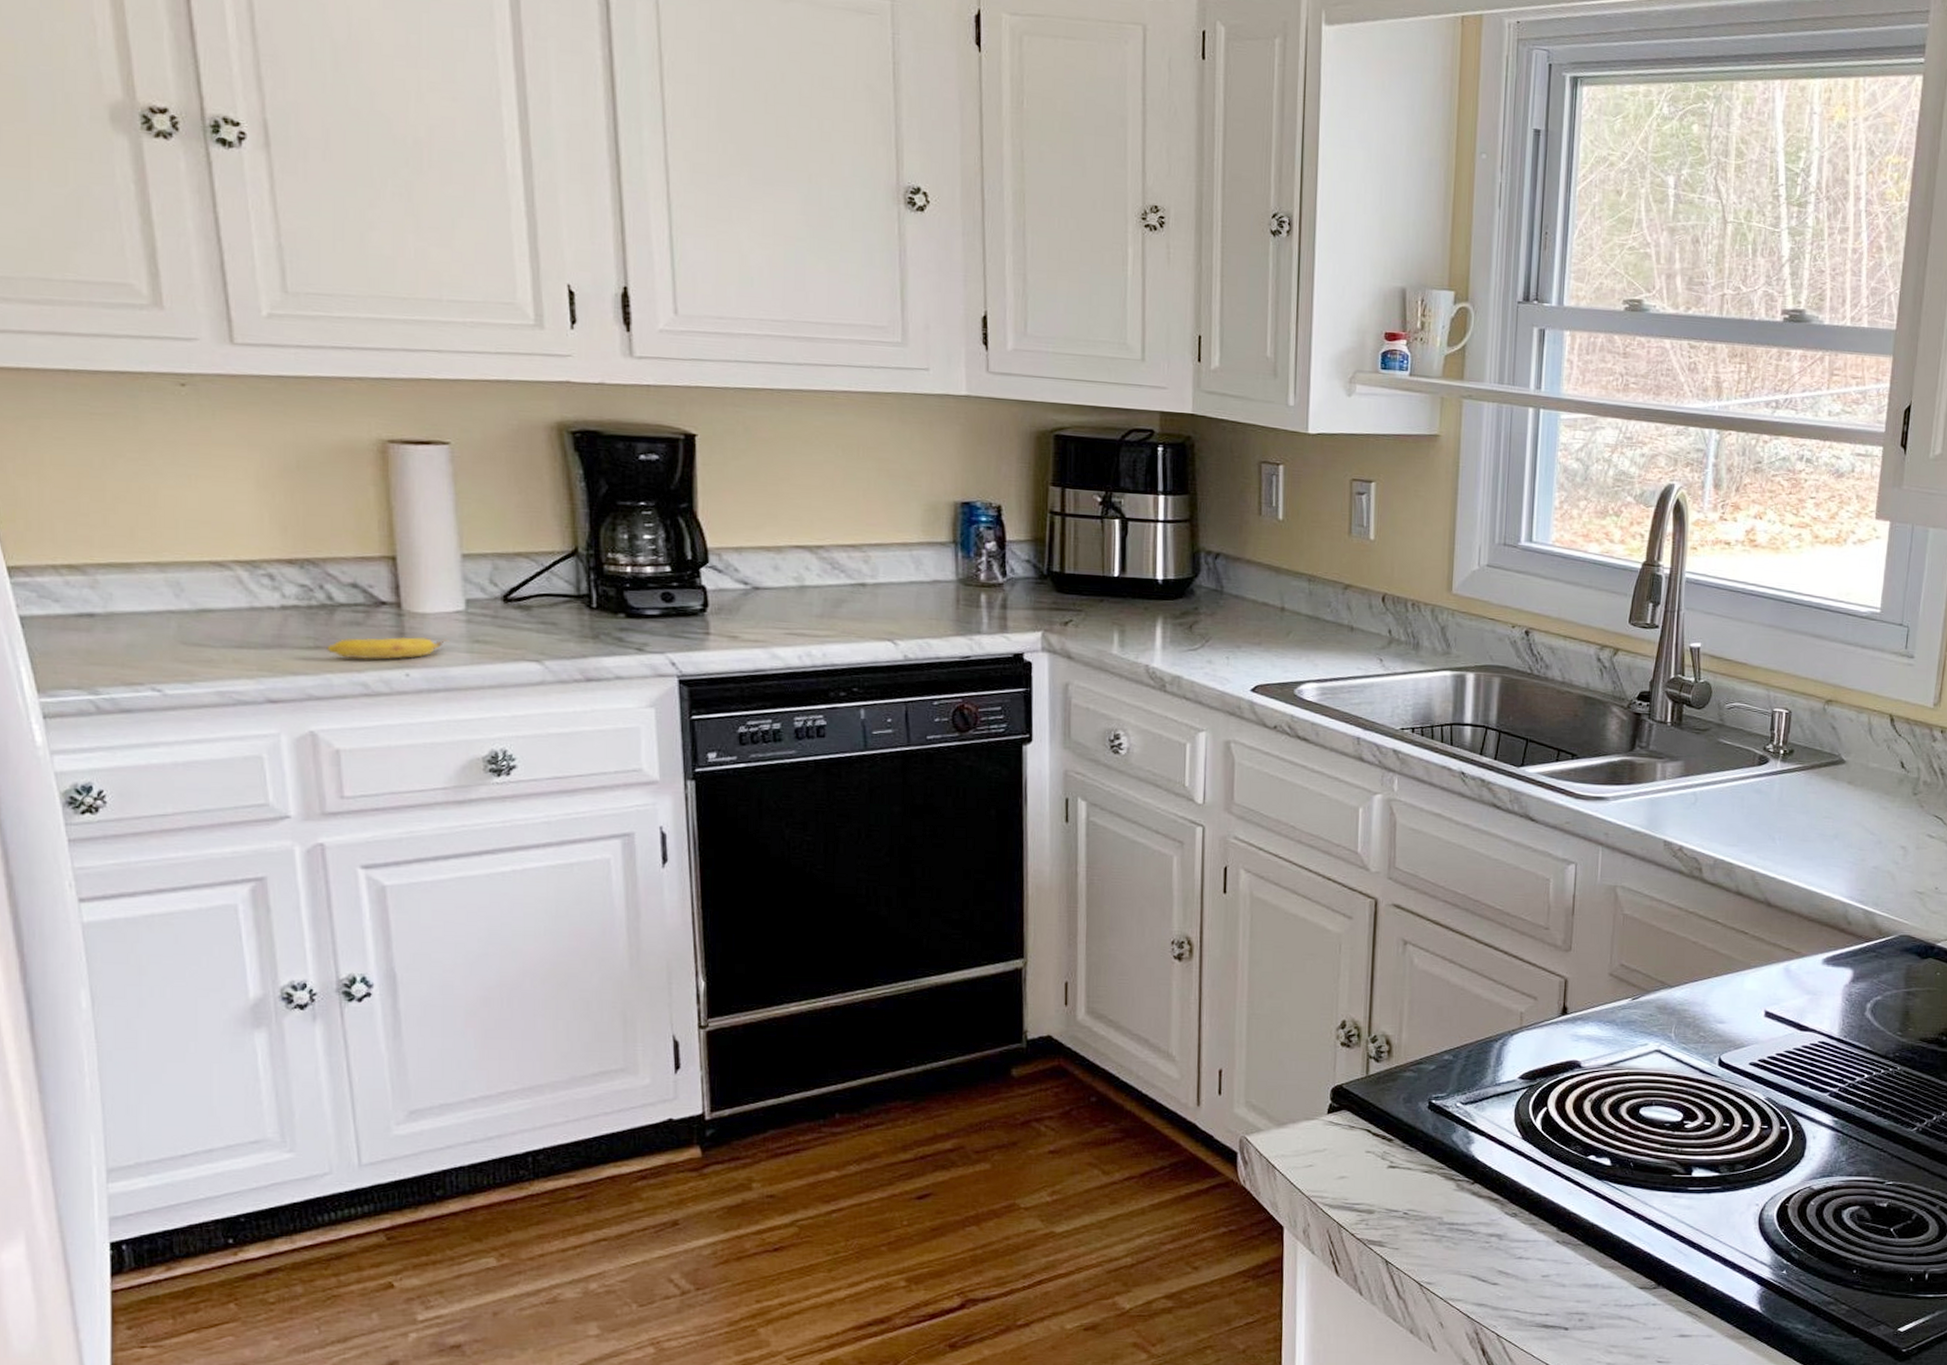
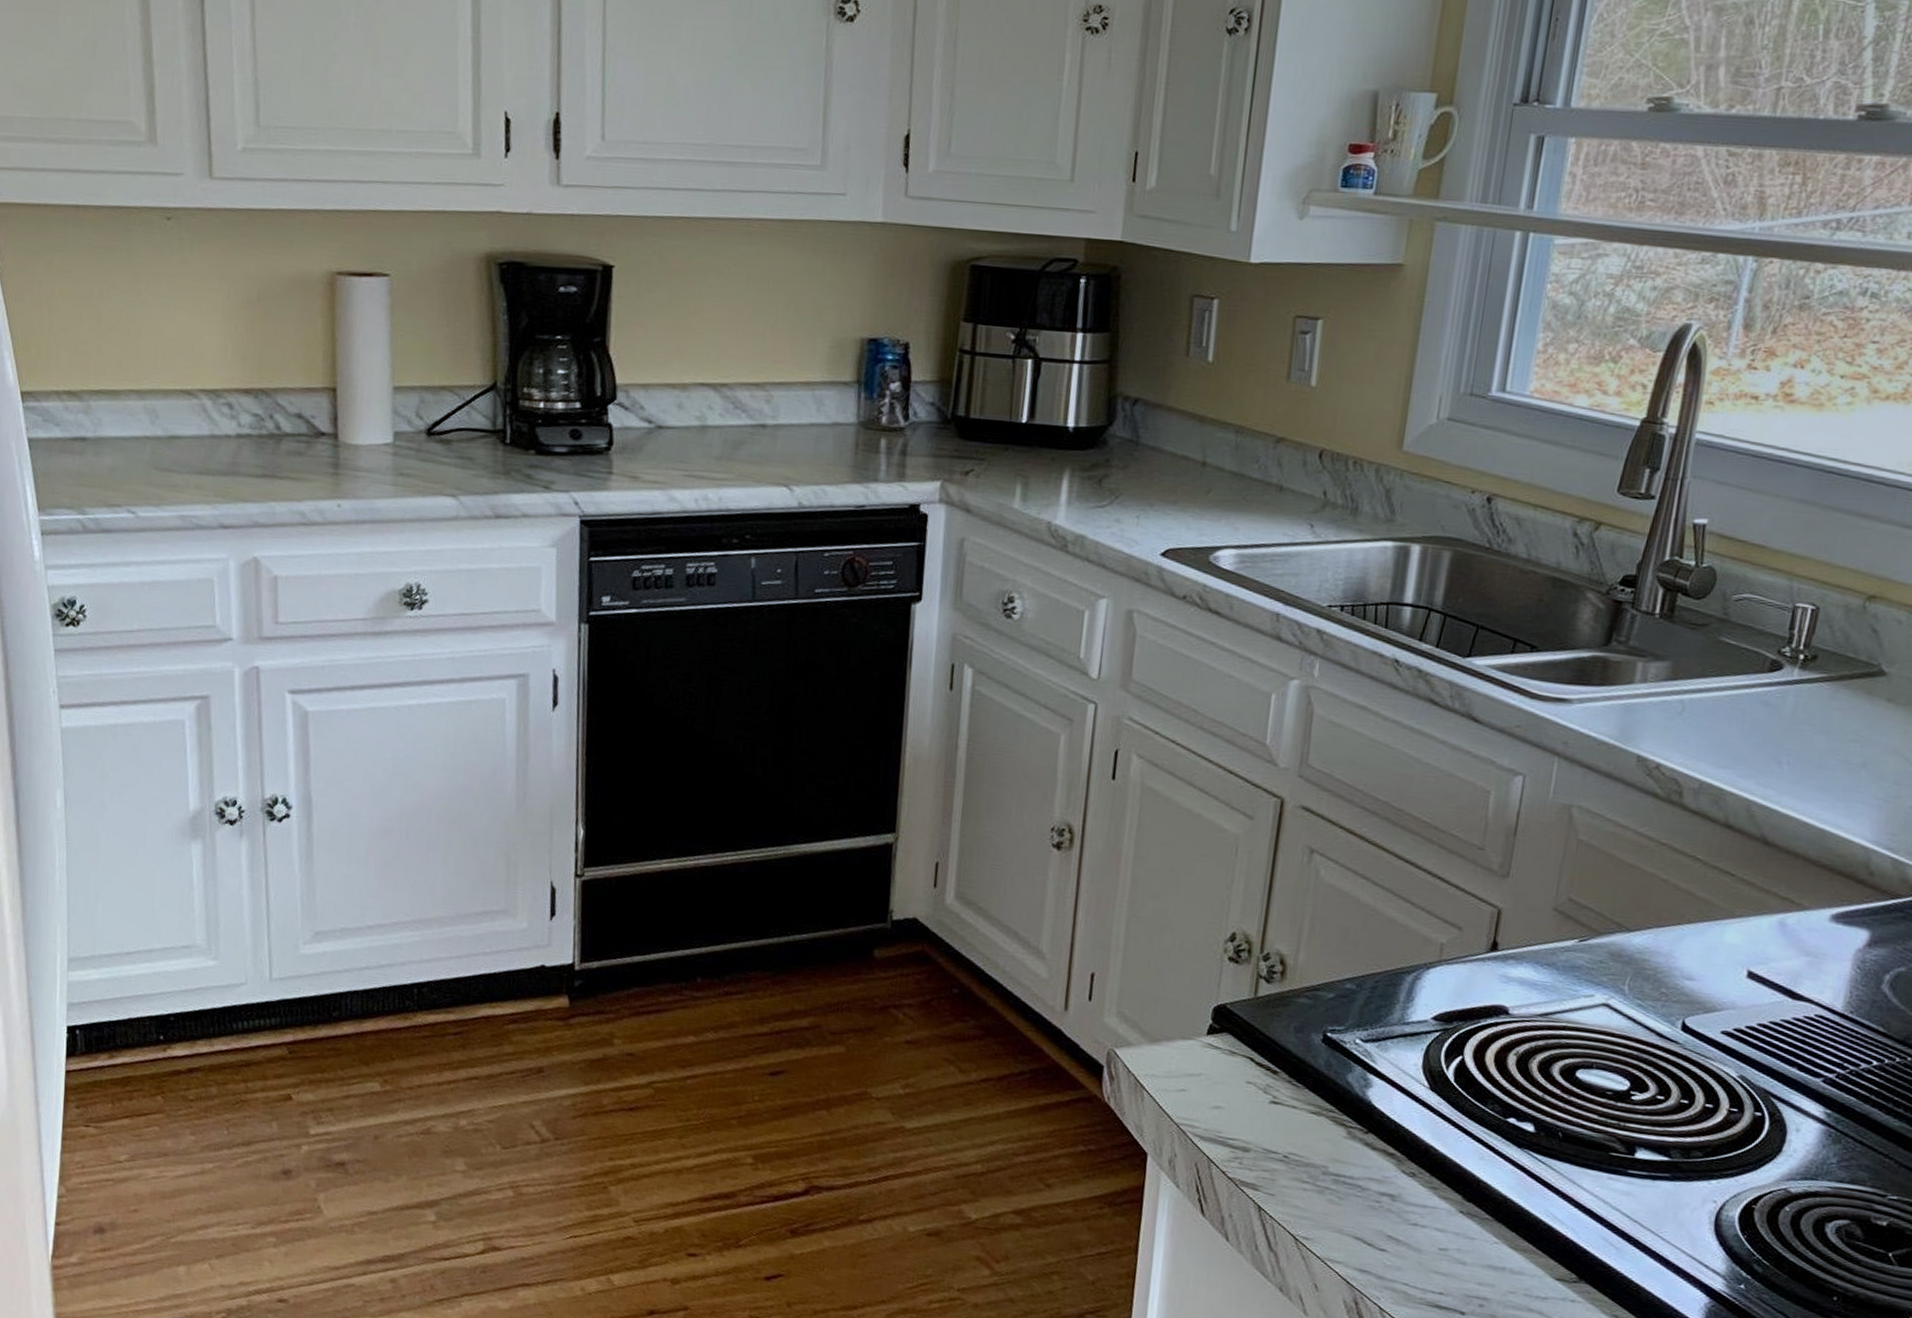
banana: present [327,636,449,660] -> none [272,467,377,490]

